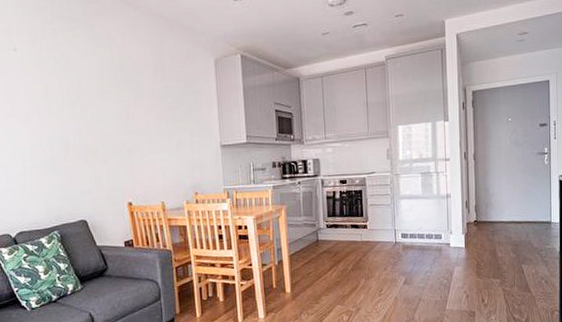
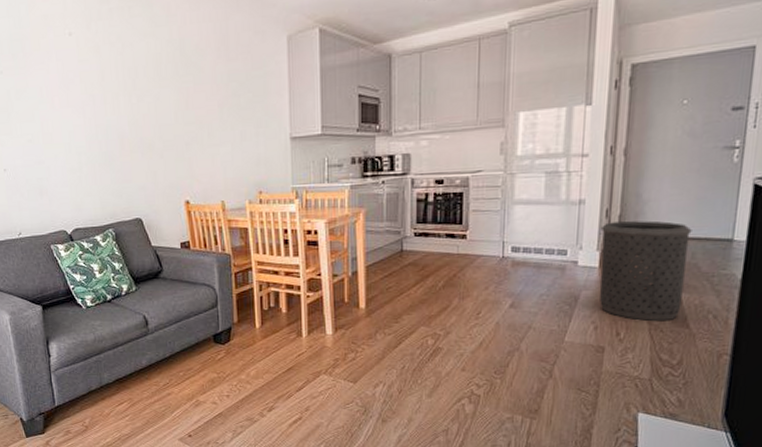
laundry basket: none [463,209,524,288] -> present [599,220,692,322]

